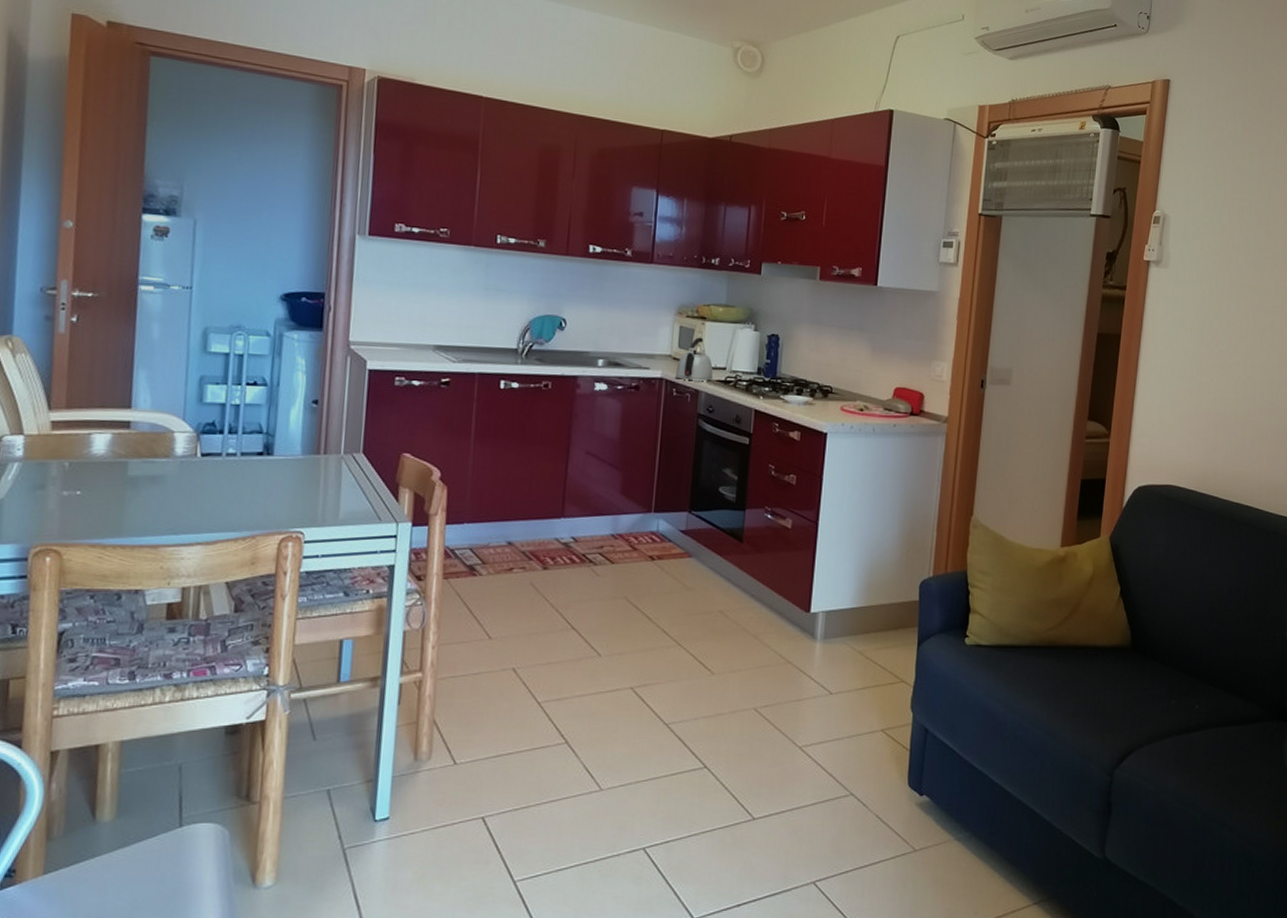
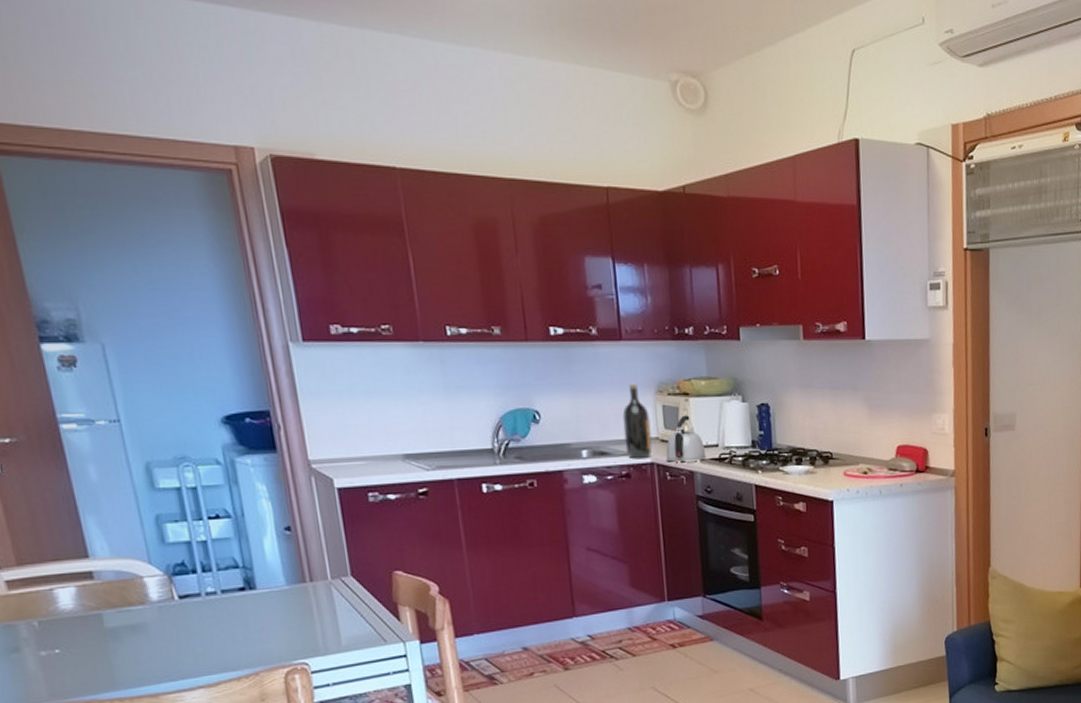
wine bottle: none [639,304,667,374] -> present [622,385,653,459]

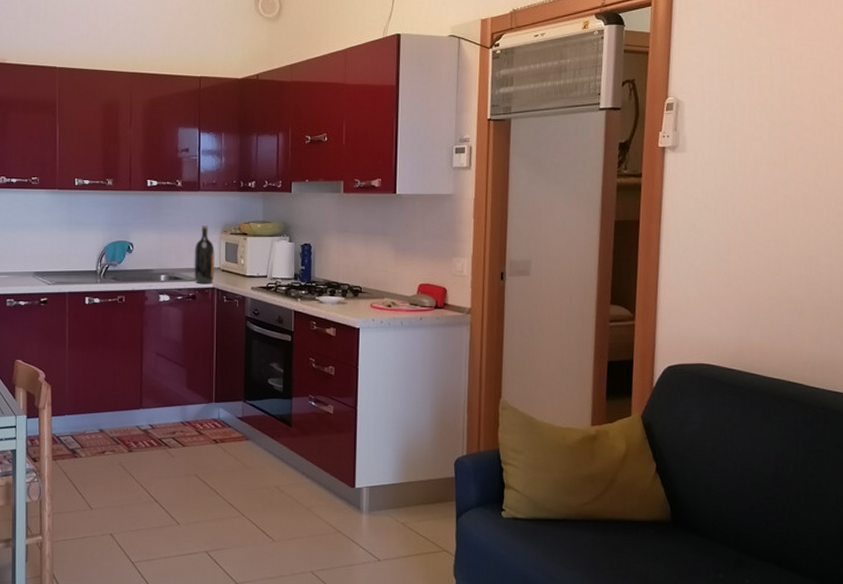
kettle: present [666,415,707,463] -> none [224,251,257,289]

